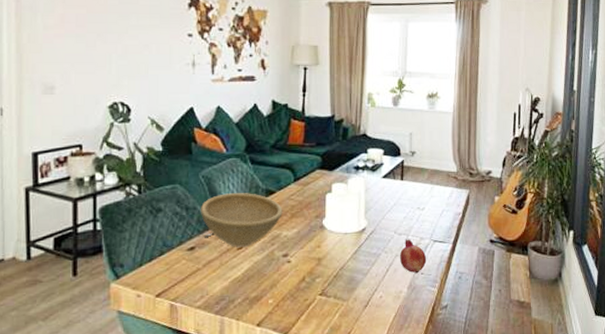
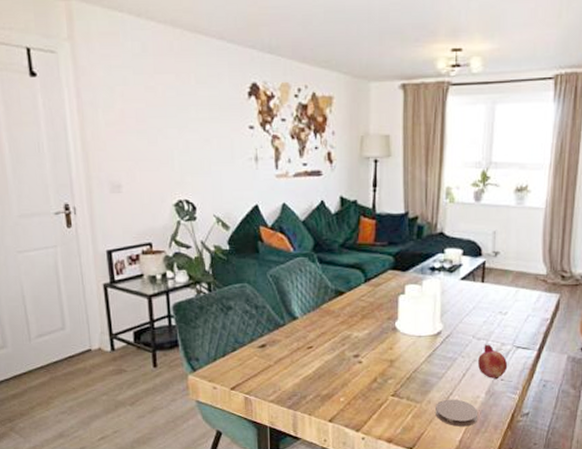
bowl: present [200,193,283,247] -> none [269,293,353,346]
coaster: none [362,295,402,323] -> present [436,399,479,426]

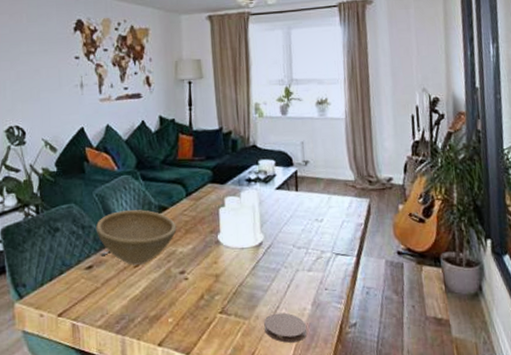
bowl: none [269,293,353,346] -> present [95,209,177,265]
fruit: present [478,344,508,380] -> none [301,253,330,289]

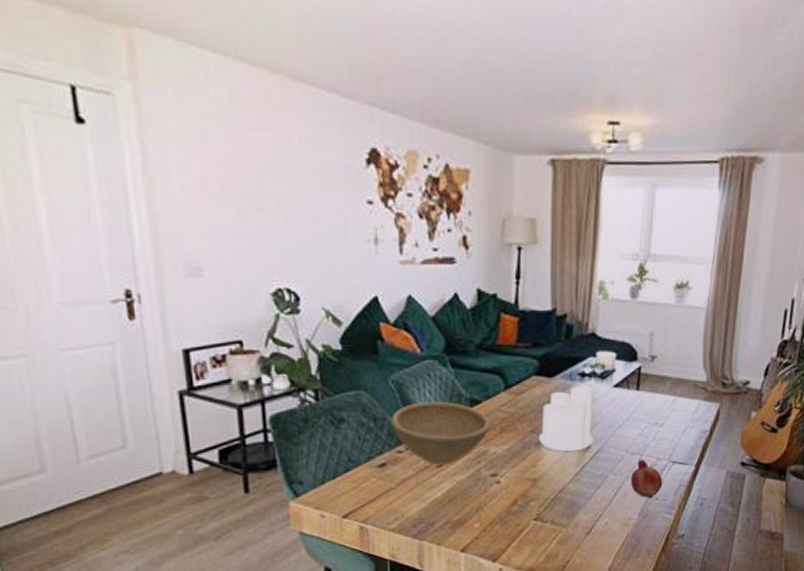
coaster: present [264,312,307,343] -> none [583,521,630,552]
fruit: none [301,253,330,289] -> present [631,459,663,499]

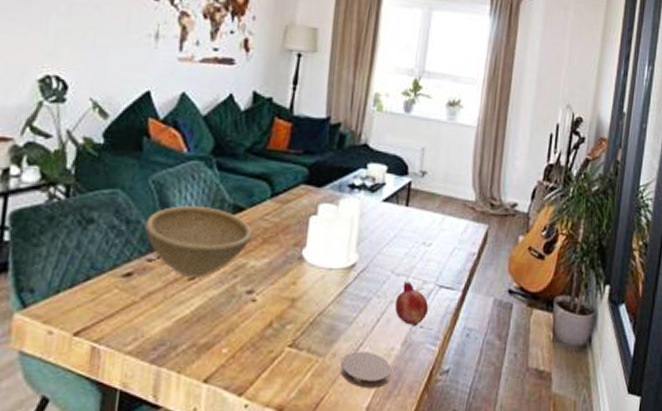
coaster: none [583,521,630,552] -> present [340,351,392,388]

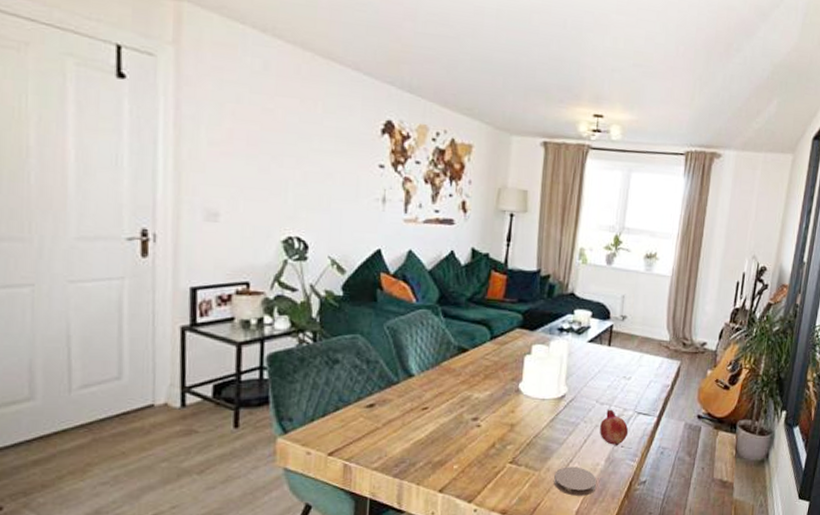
bowl: present [144,206,253,277] -> none [382,348,476,407]

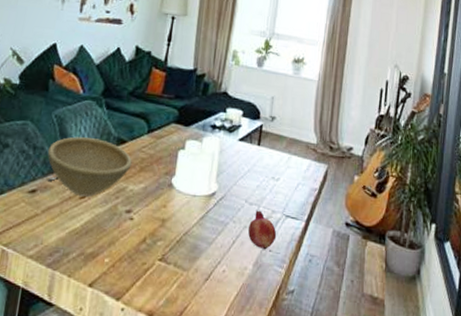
bowl: none [382,348,476,407] -> present [47,136,132,197]
coaster: present [554,466,597,496] -> none [201,268,245,302]

